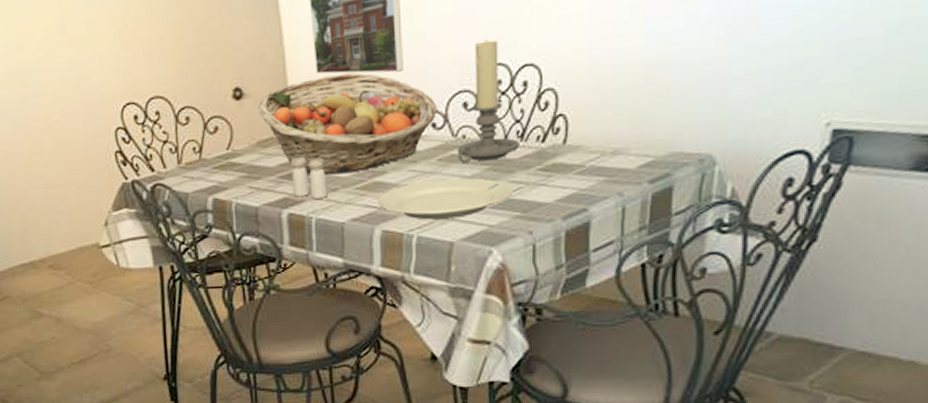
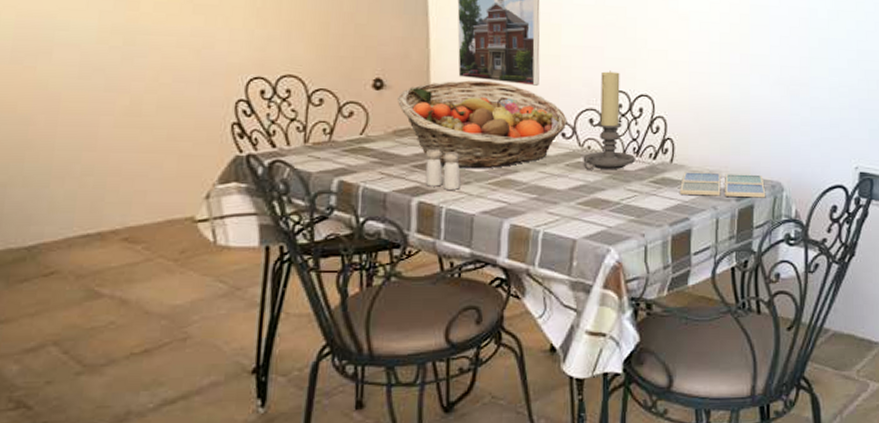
plate: present [377,177,514,220] -> none [508,182,630,218]
drink coaster: none [576,147,691,182] -> present [680,172,766,198]

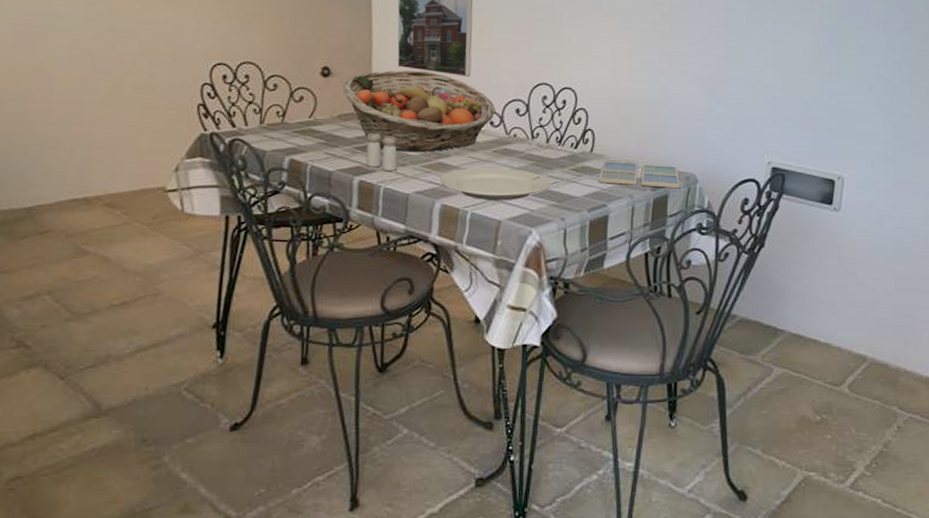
plate: none [508,182,630,218] -> present [440,166,552,201]
candle holder: present [583,70,635,170] -> none [509,64,558,157]

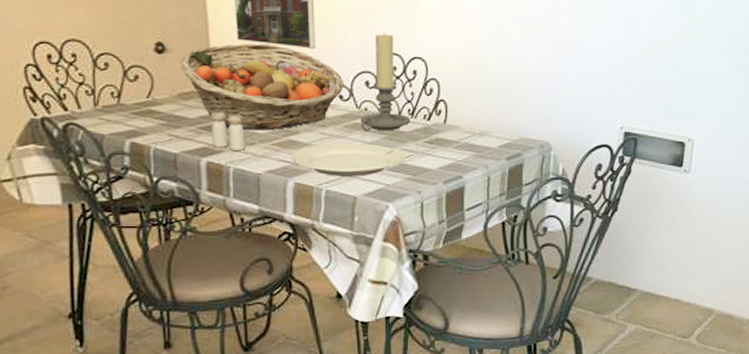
candle holder: none [509,64,558,157] -> present [360,33,410,131]
drink coaster: present [599,161,680,189] -> none [453,132,535,157]

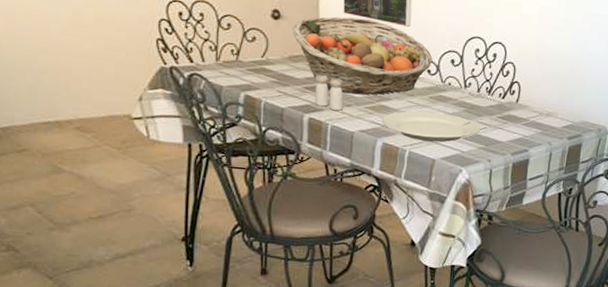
candle holder: present [360,33,410,131] -> none [444,18,487,105]

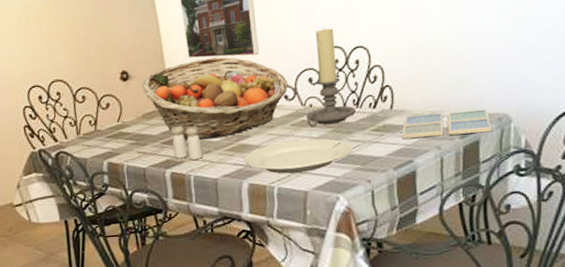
candle holder: none [444,18,487,105] -> present [306,27,356,127]
drink coaster: none [522,111,593,139] -> present [402,109,492,139]

